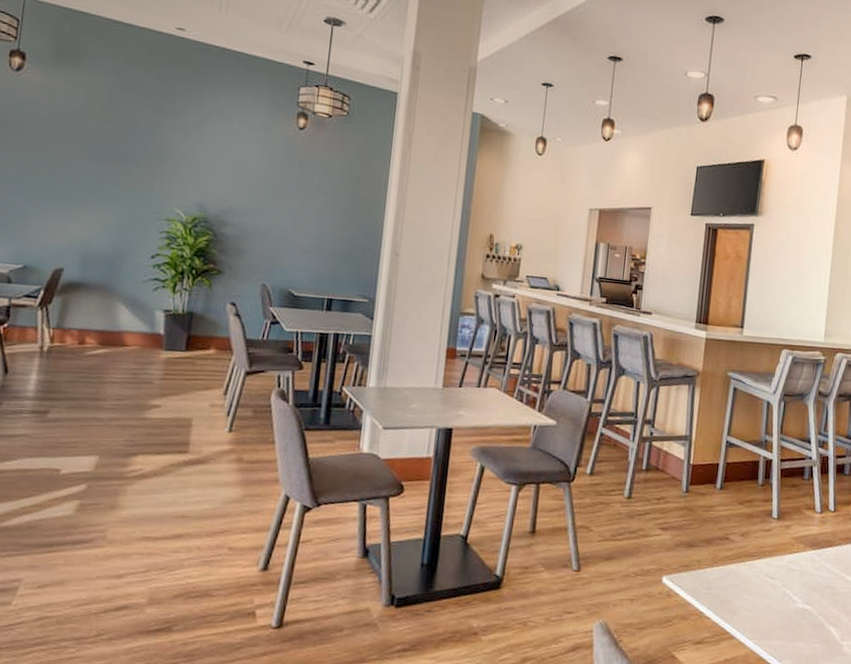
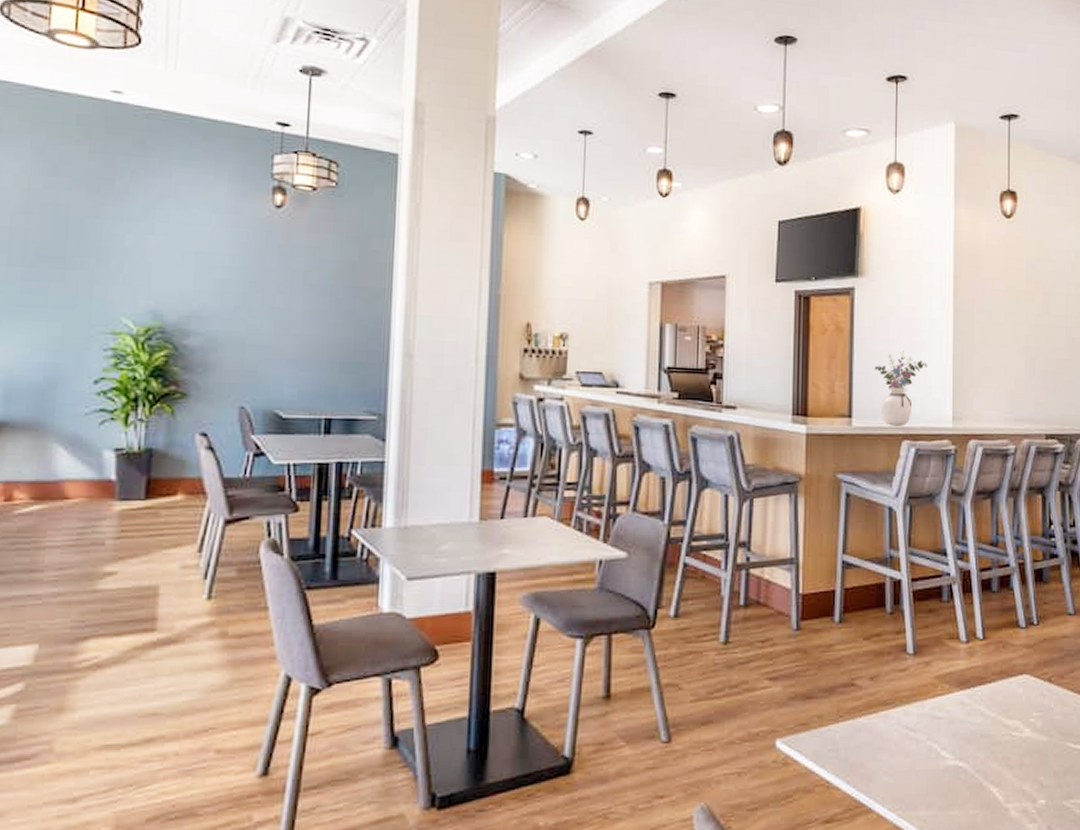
bouquet: none [765,277,808,338] -> present [874,349,928,426]

